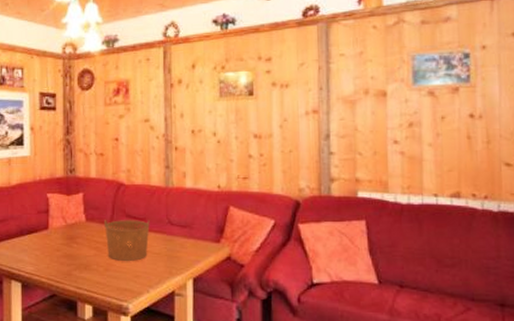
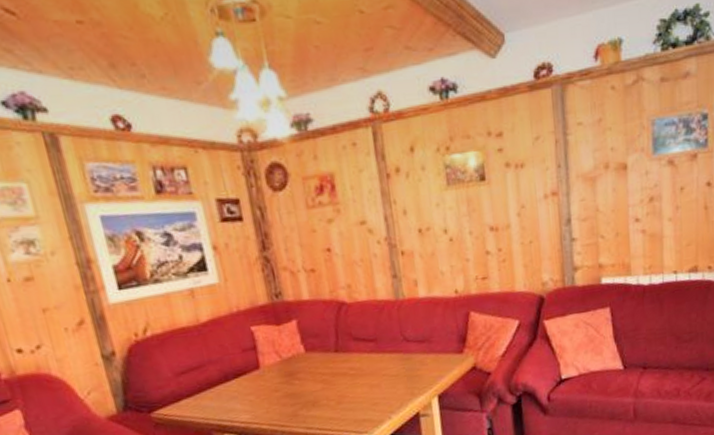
basket: present [103,220,150,261] -> none [327,340,384,391]

